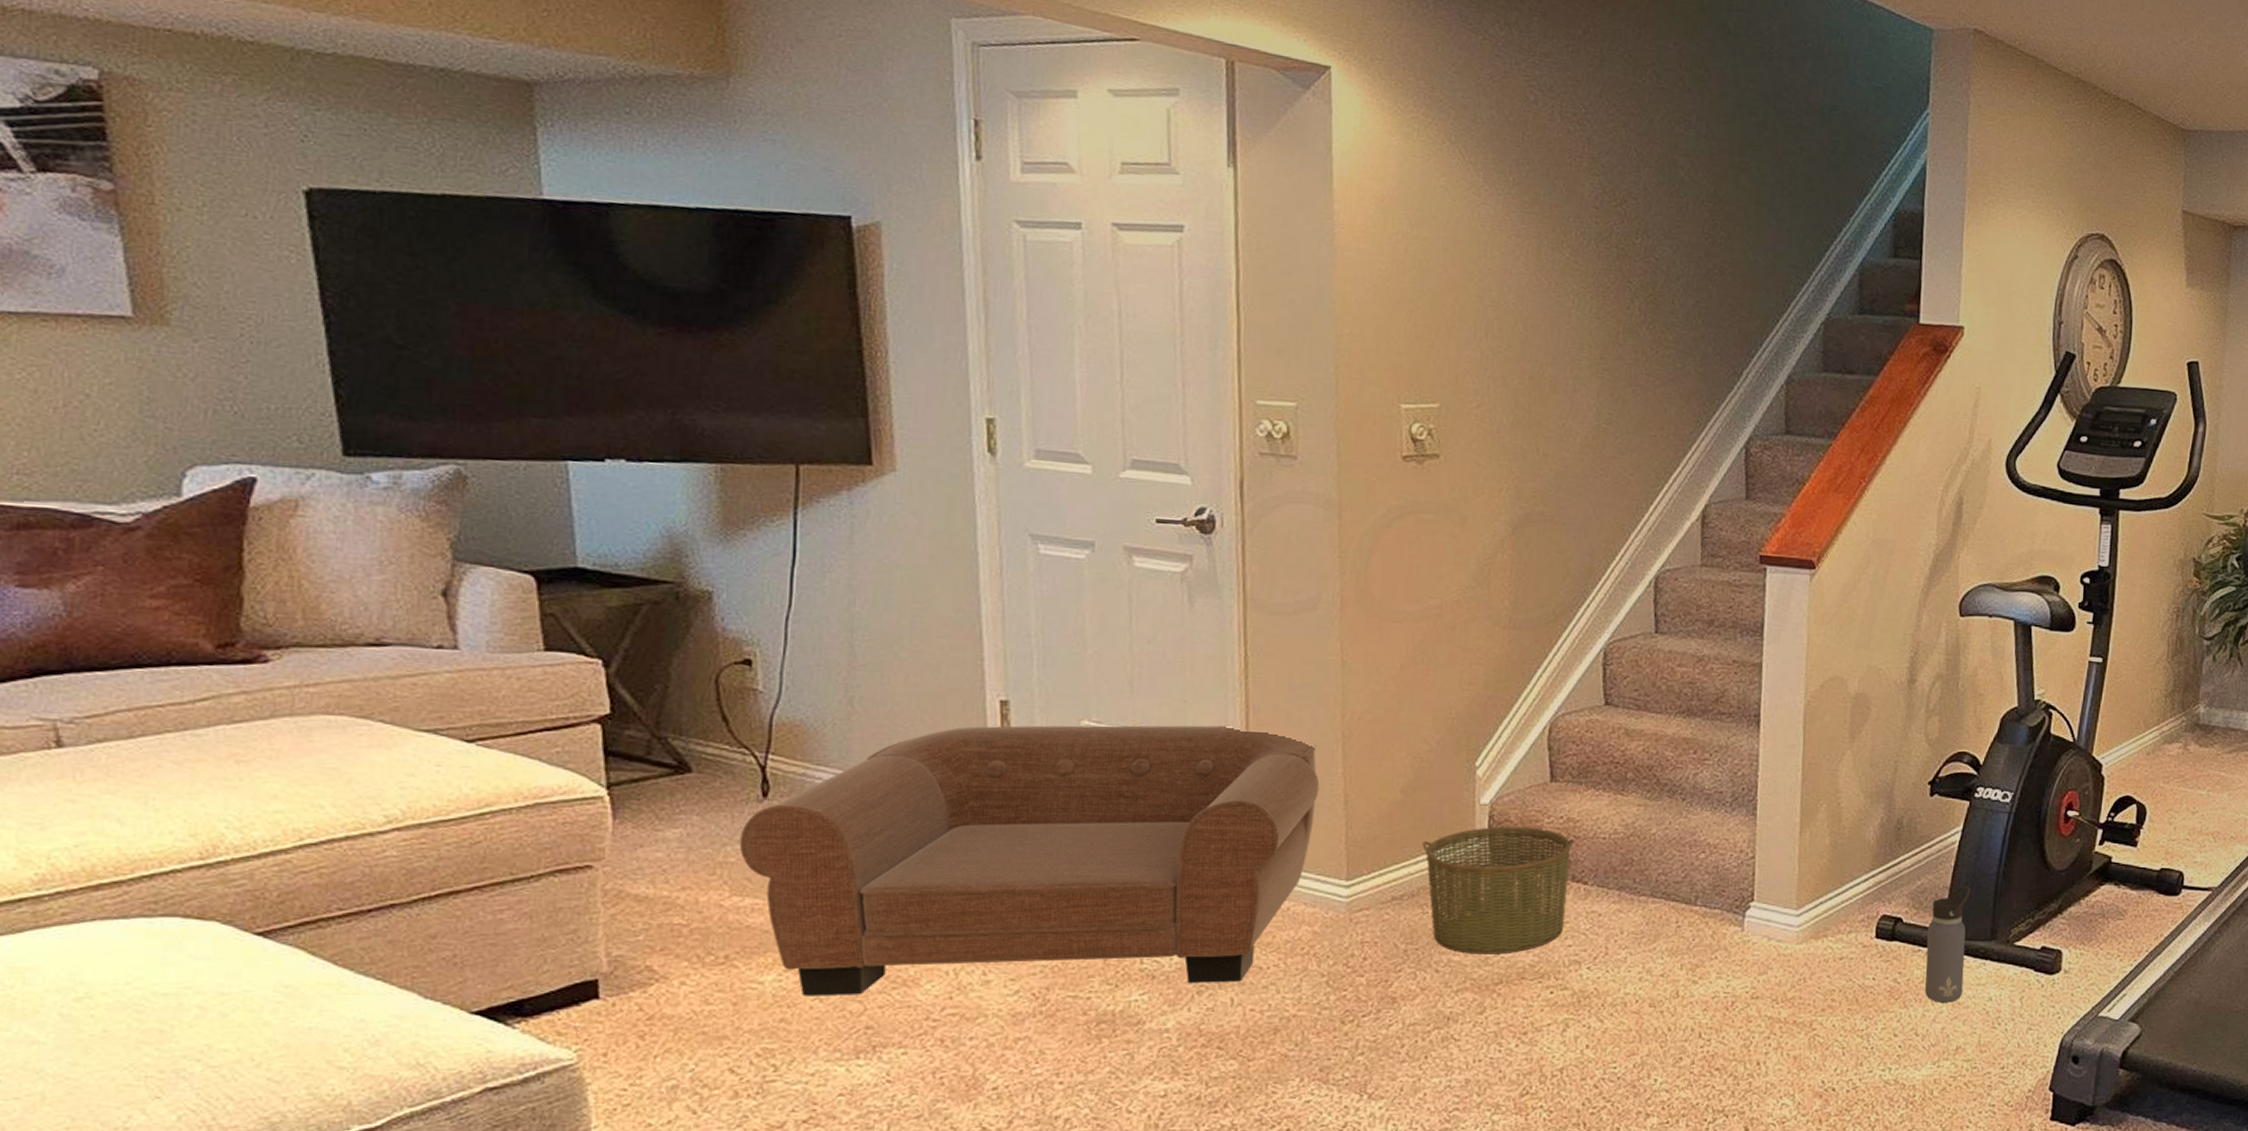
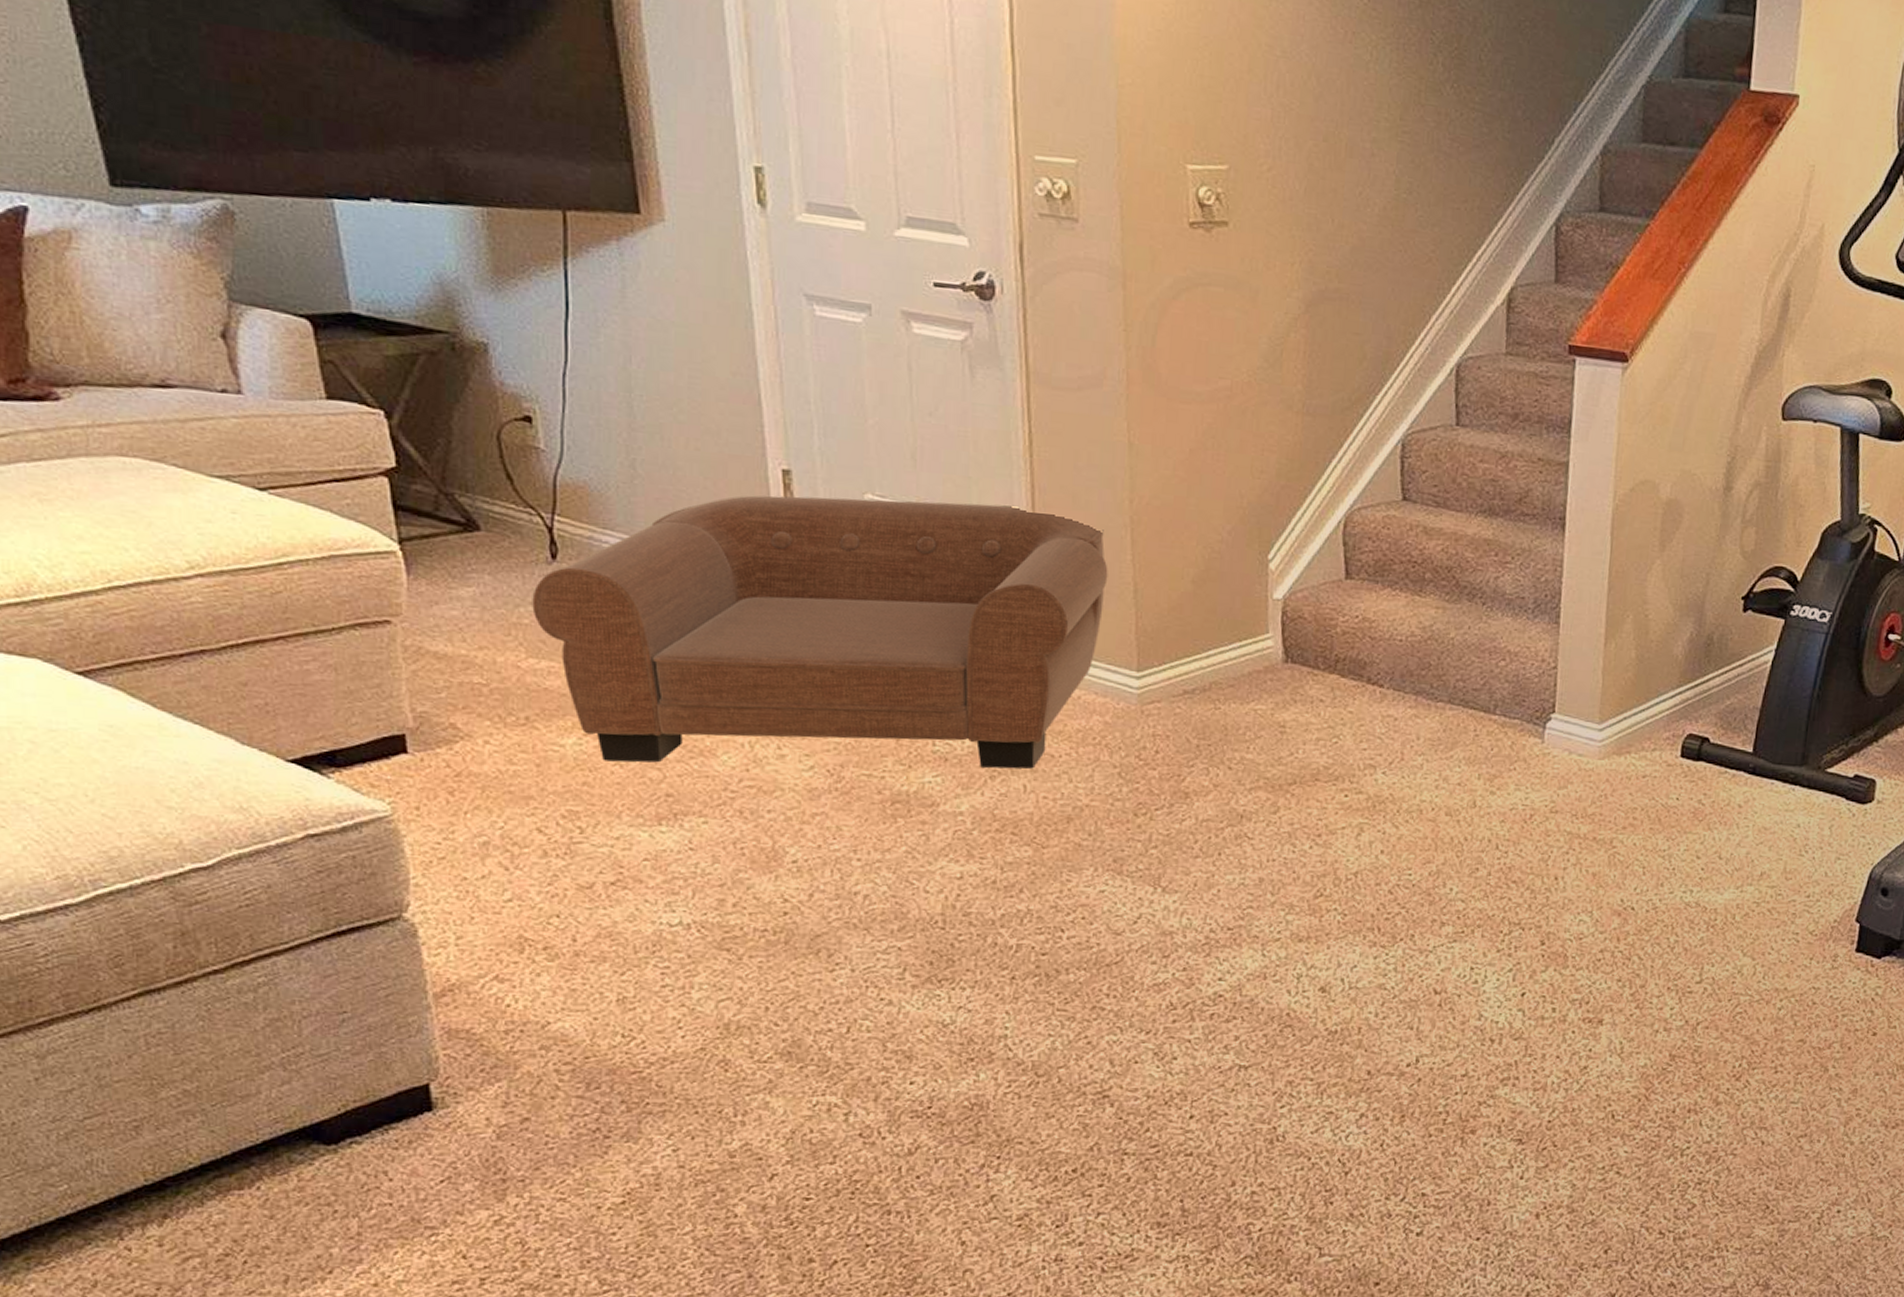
basket: present [1422,826,1576,954] -> none [1214,623,1371,755]
water bottle: present [1925,885,1971,1003] -> none [1730,707,1783,827]

